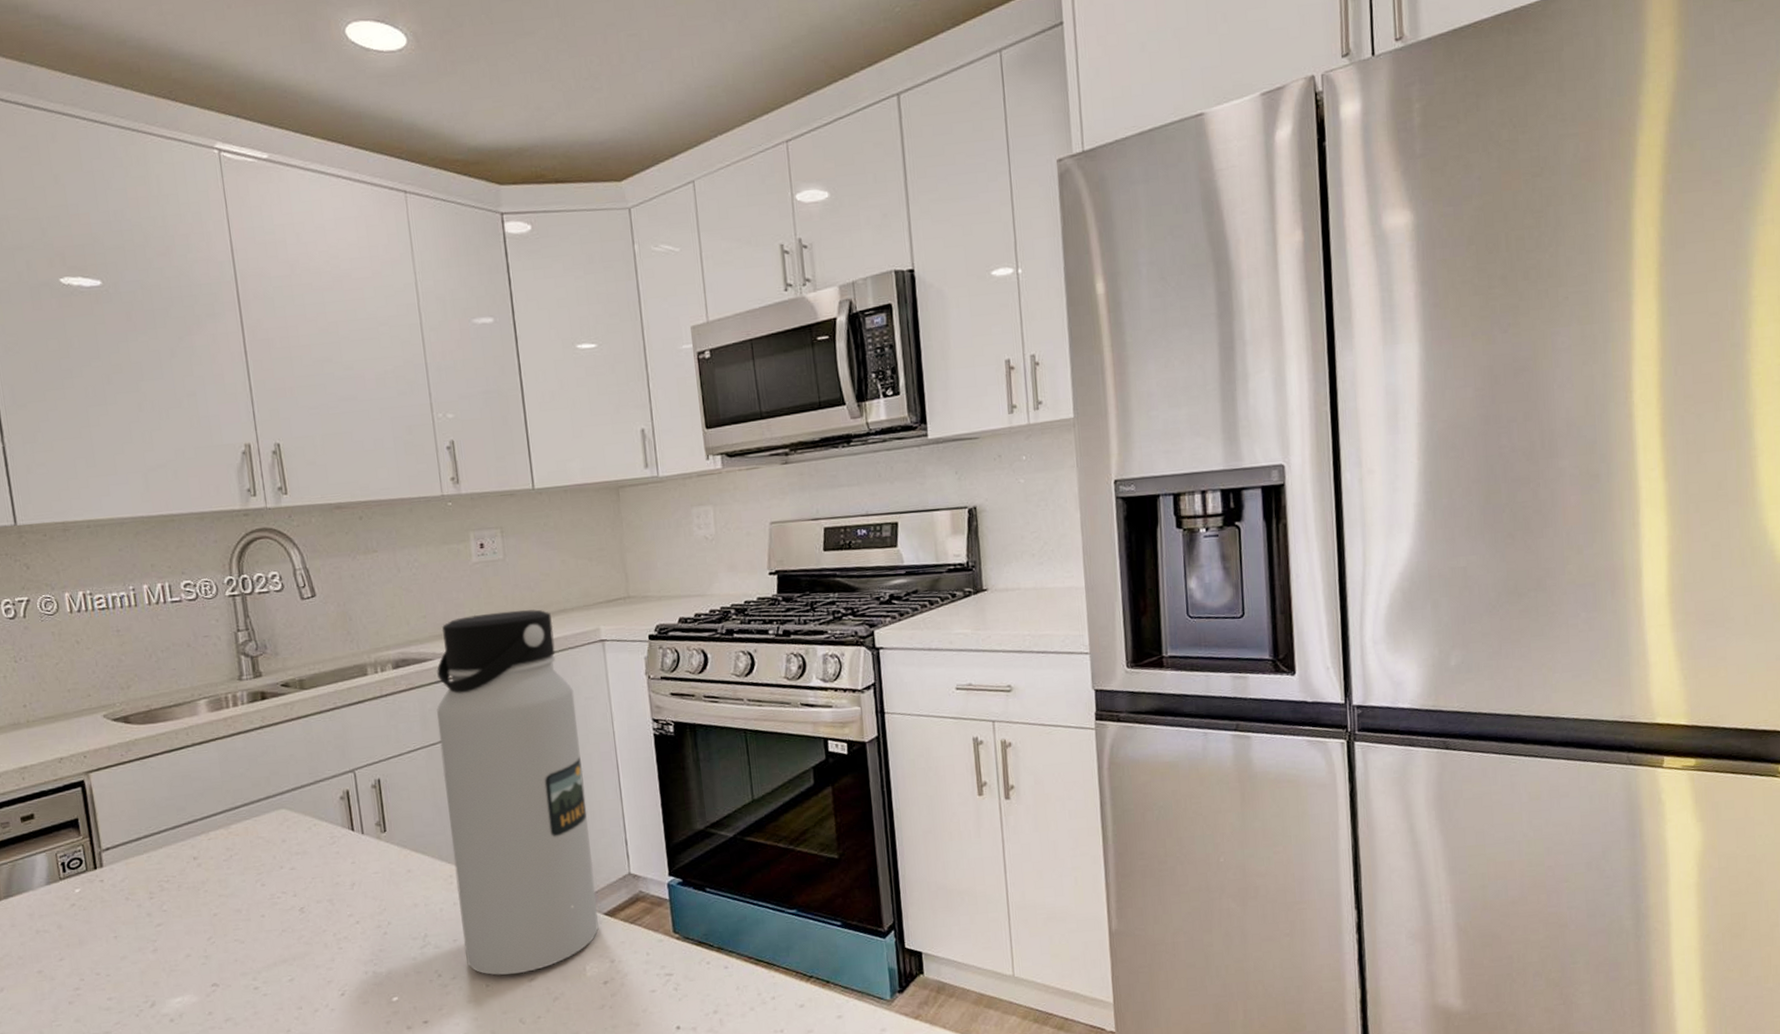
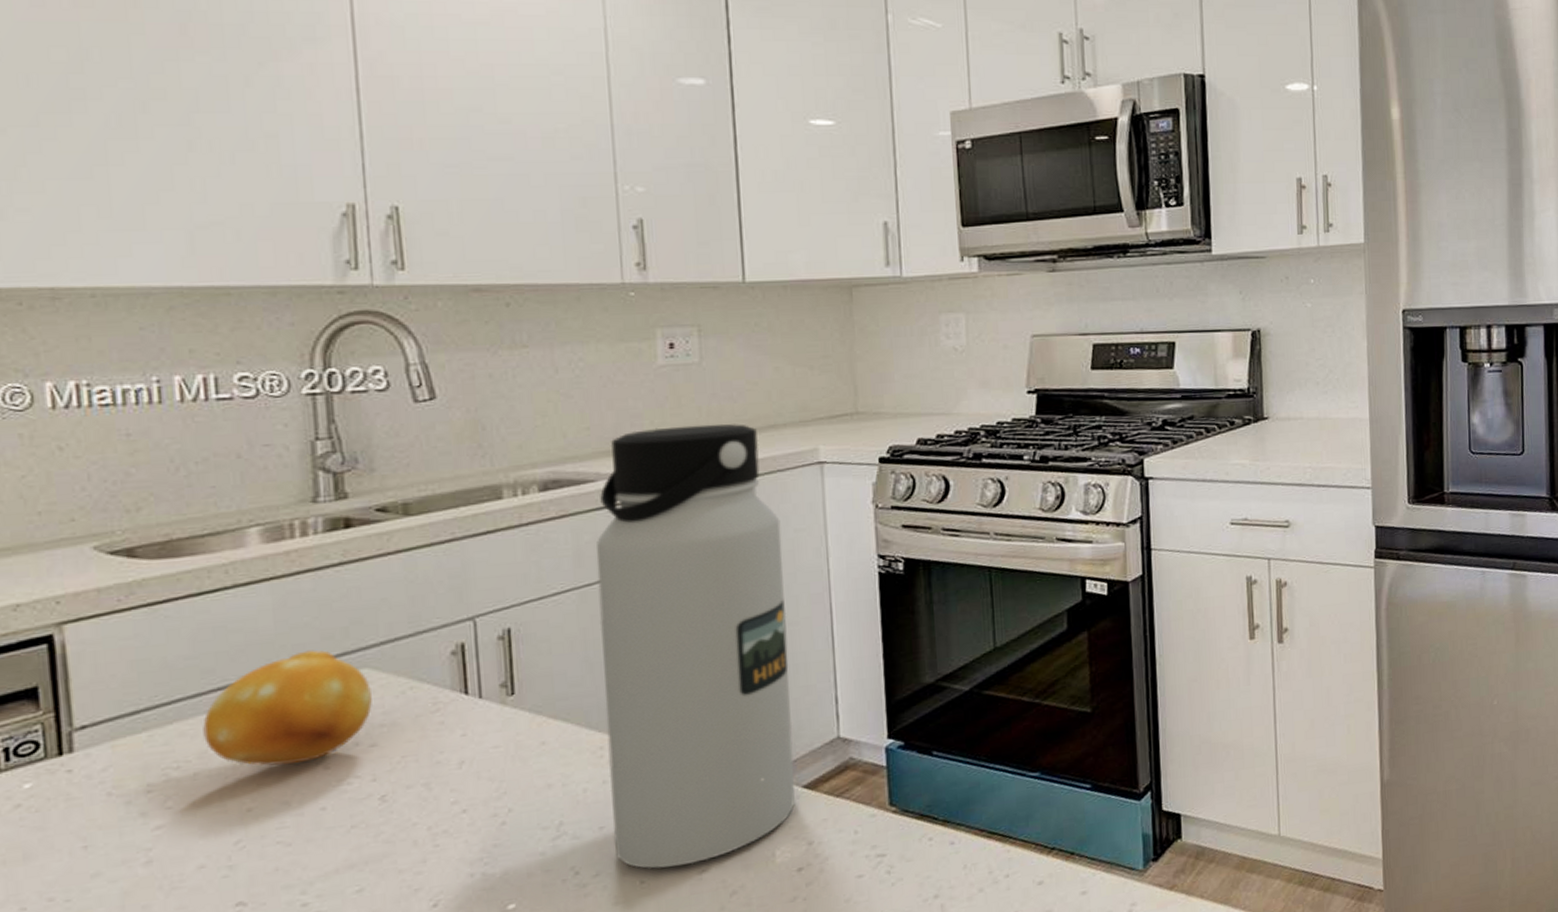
fruit: none [181,794,290,882] -> present [203,650,372,766]

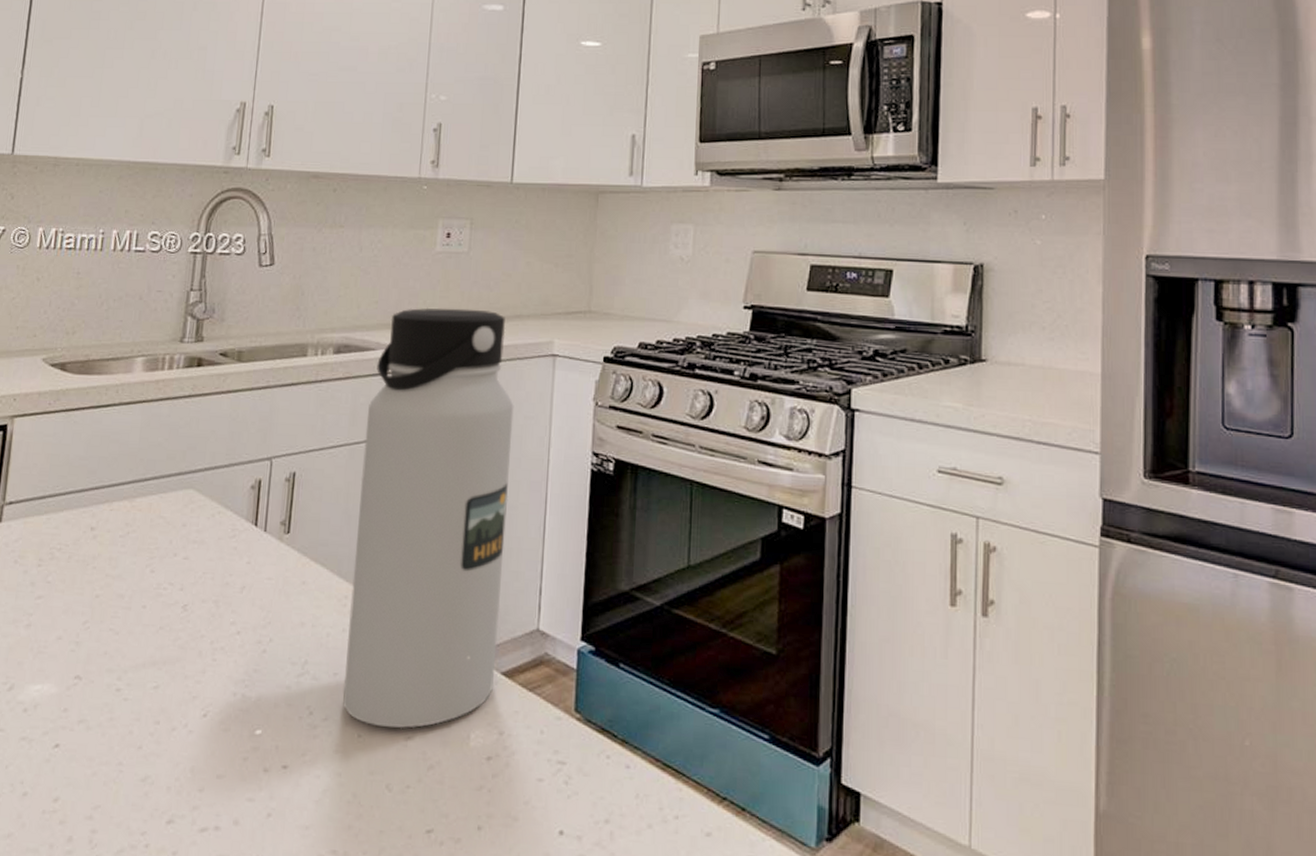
fruit: present [203,650,372,766] -> none [80,466,192,563]

